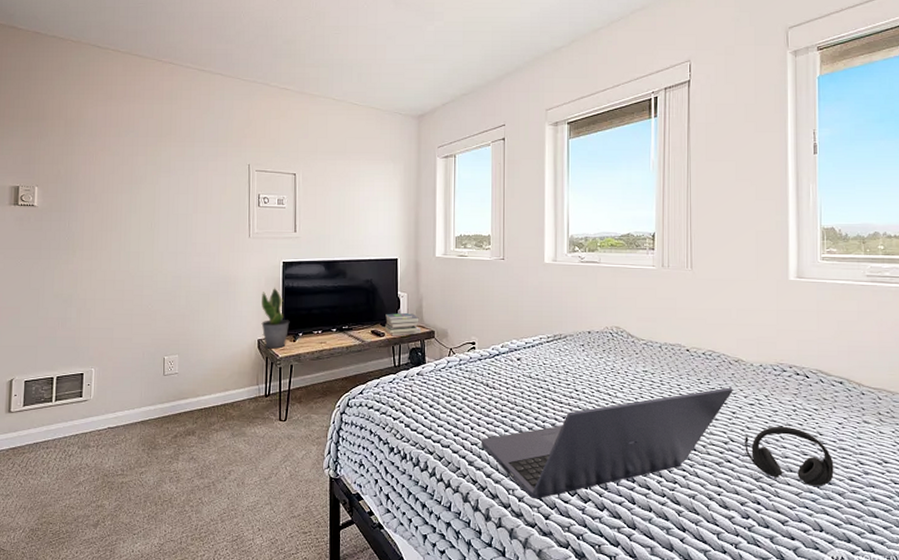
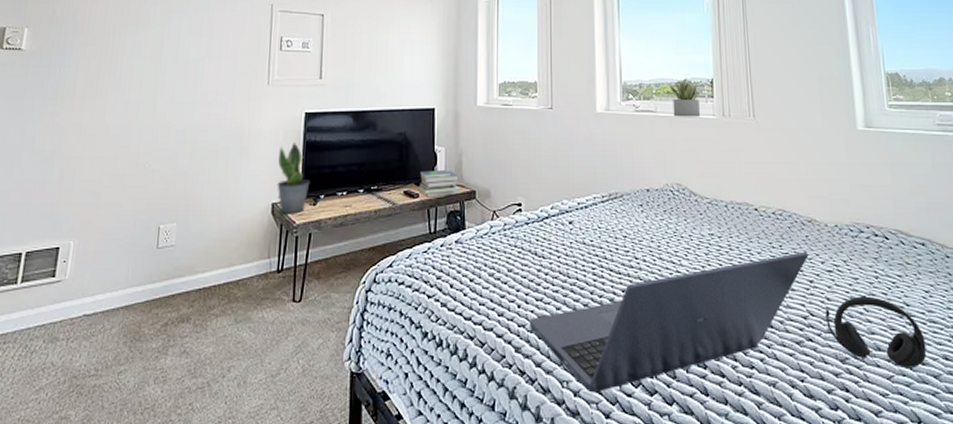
succulent plant: none [613,232,642,268] -> present [669,78,700,117]

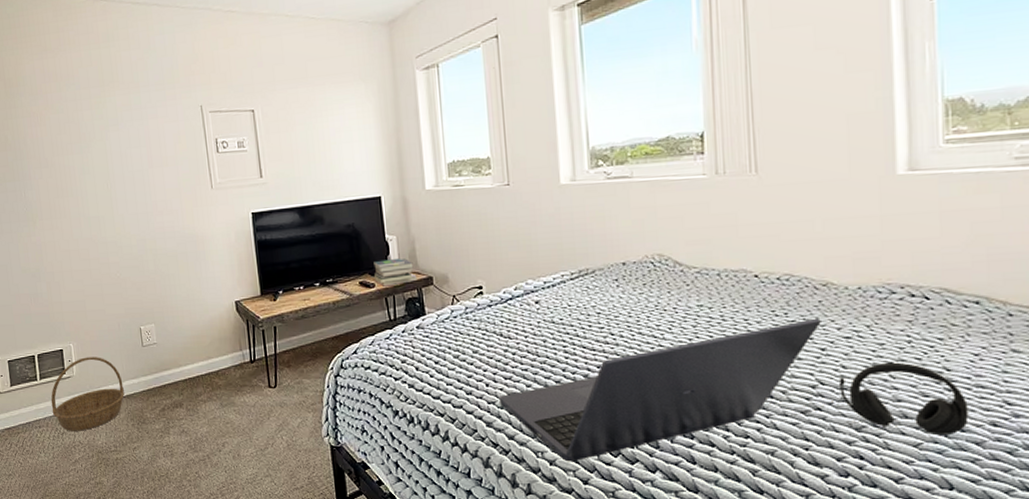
basket: none [26,258,124,349] -> present [51,357,125,431]
potted plant: present [277,141,311,214] -> none [233,242,268,311]
succulent plant: present [669,78,700,117] -> none [648,135,687,181]

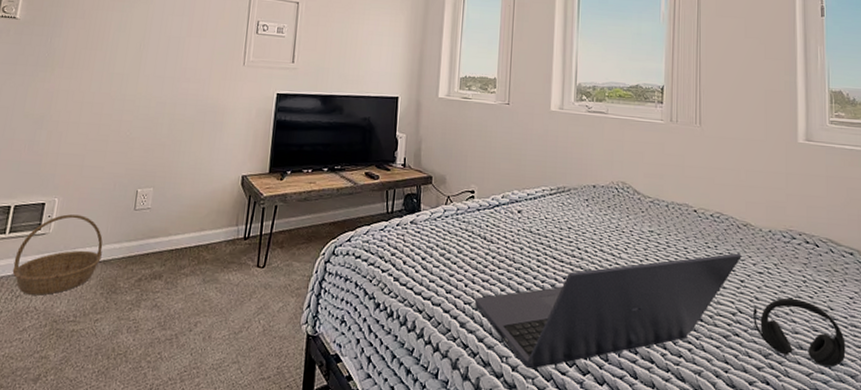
books: present [373,257,418,287] -> none [380,154,419,180]

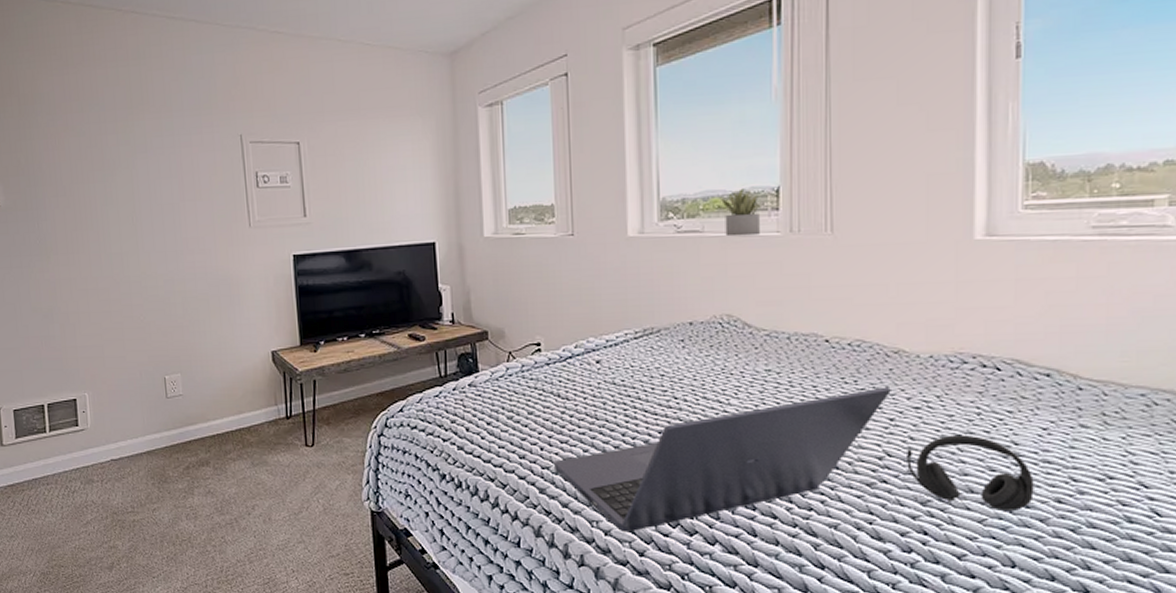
basket: present [12,214,103,296] -> none [61,408,145,490]
succulent plant: none [622,84,650,121] -> present [721,188,761,237]

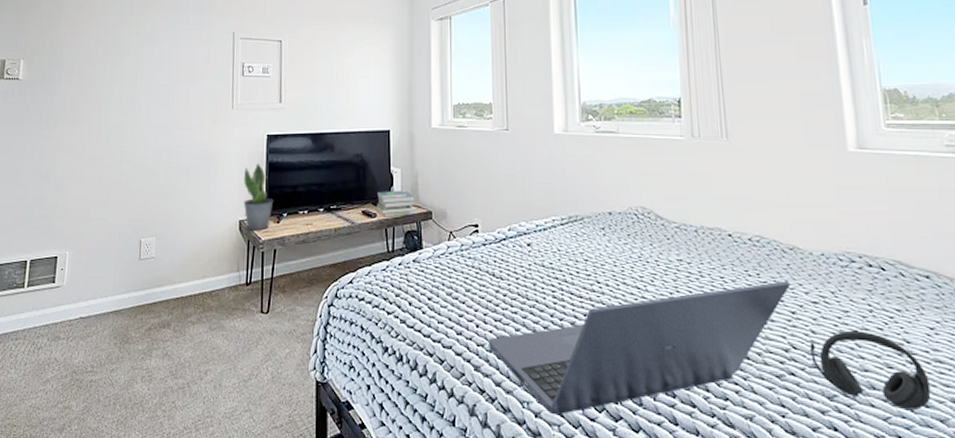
potted plant: none [271,286,308,362] -> present [243,162,274,231]
books: none [425,309,472,340] -> present [377,190,418,217]
succulent plant: present [721,188,761,237] -> none [632,98,666,138]

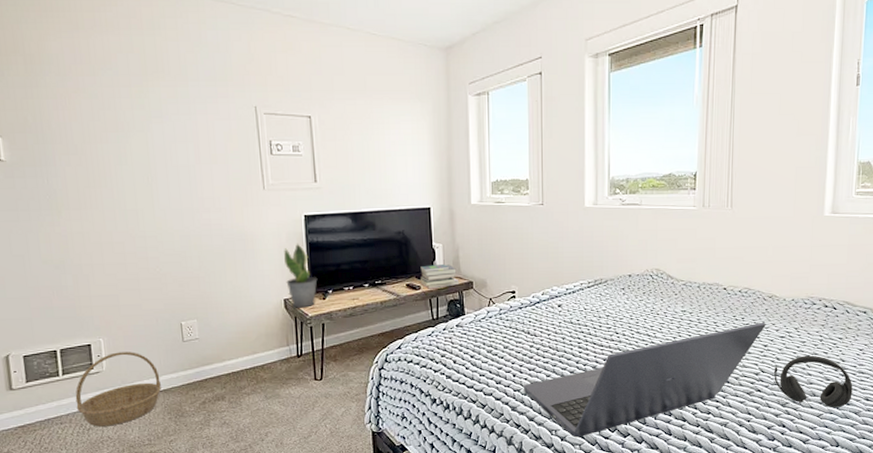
basket: none [33,266,113,347] -> present [75,352,161,427]

